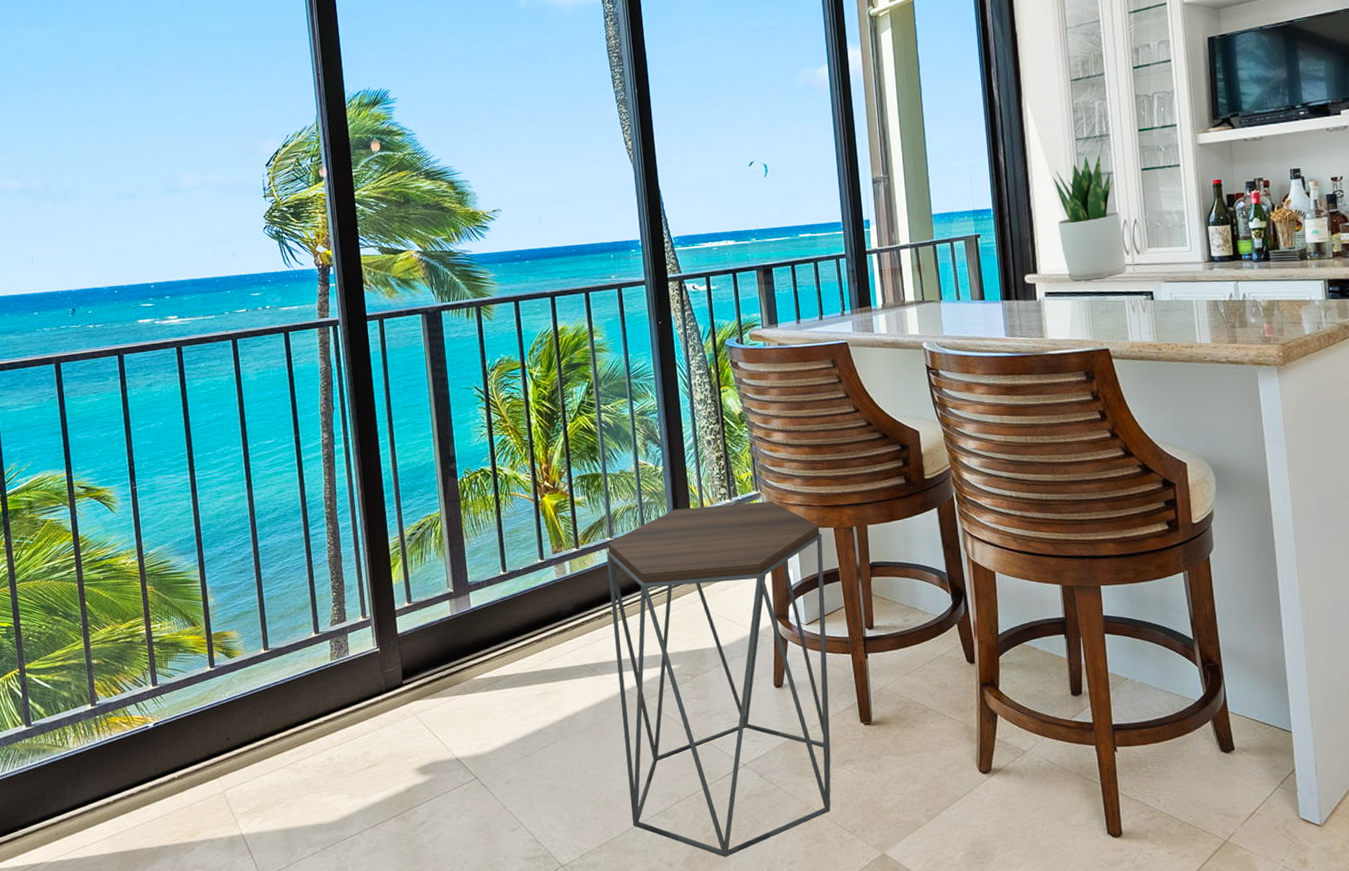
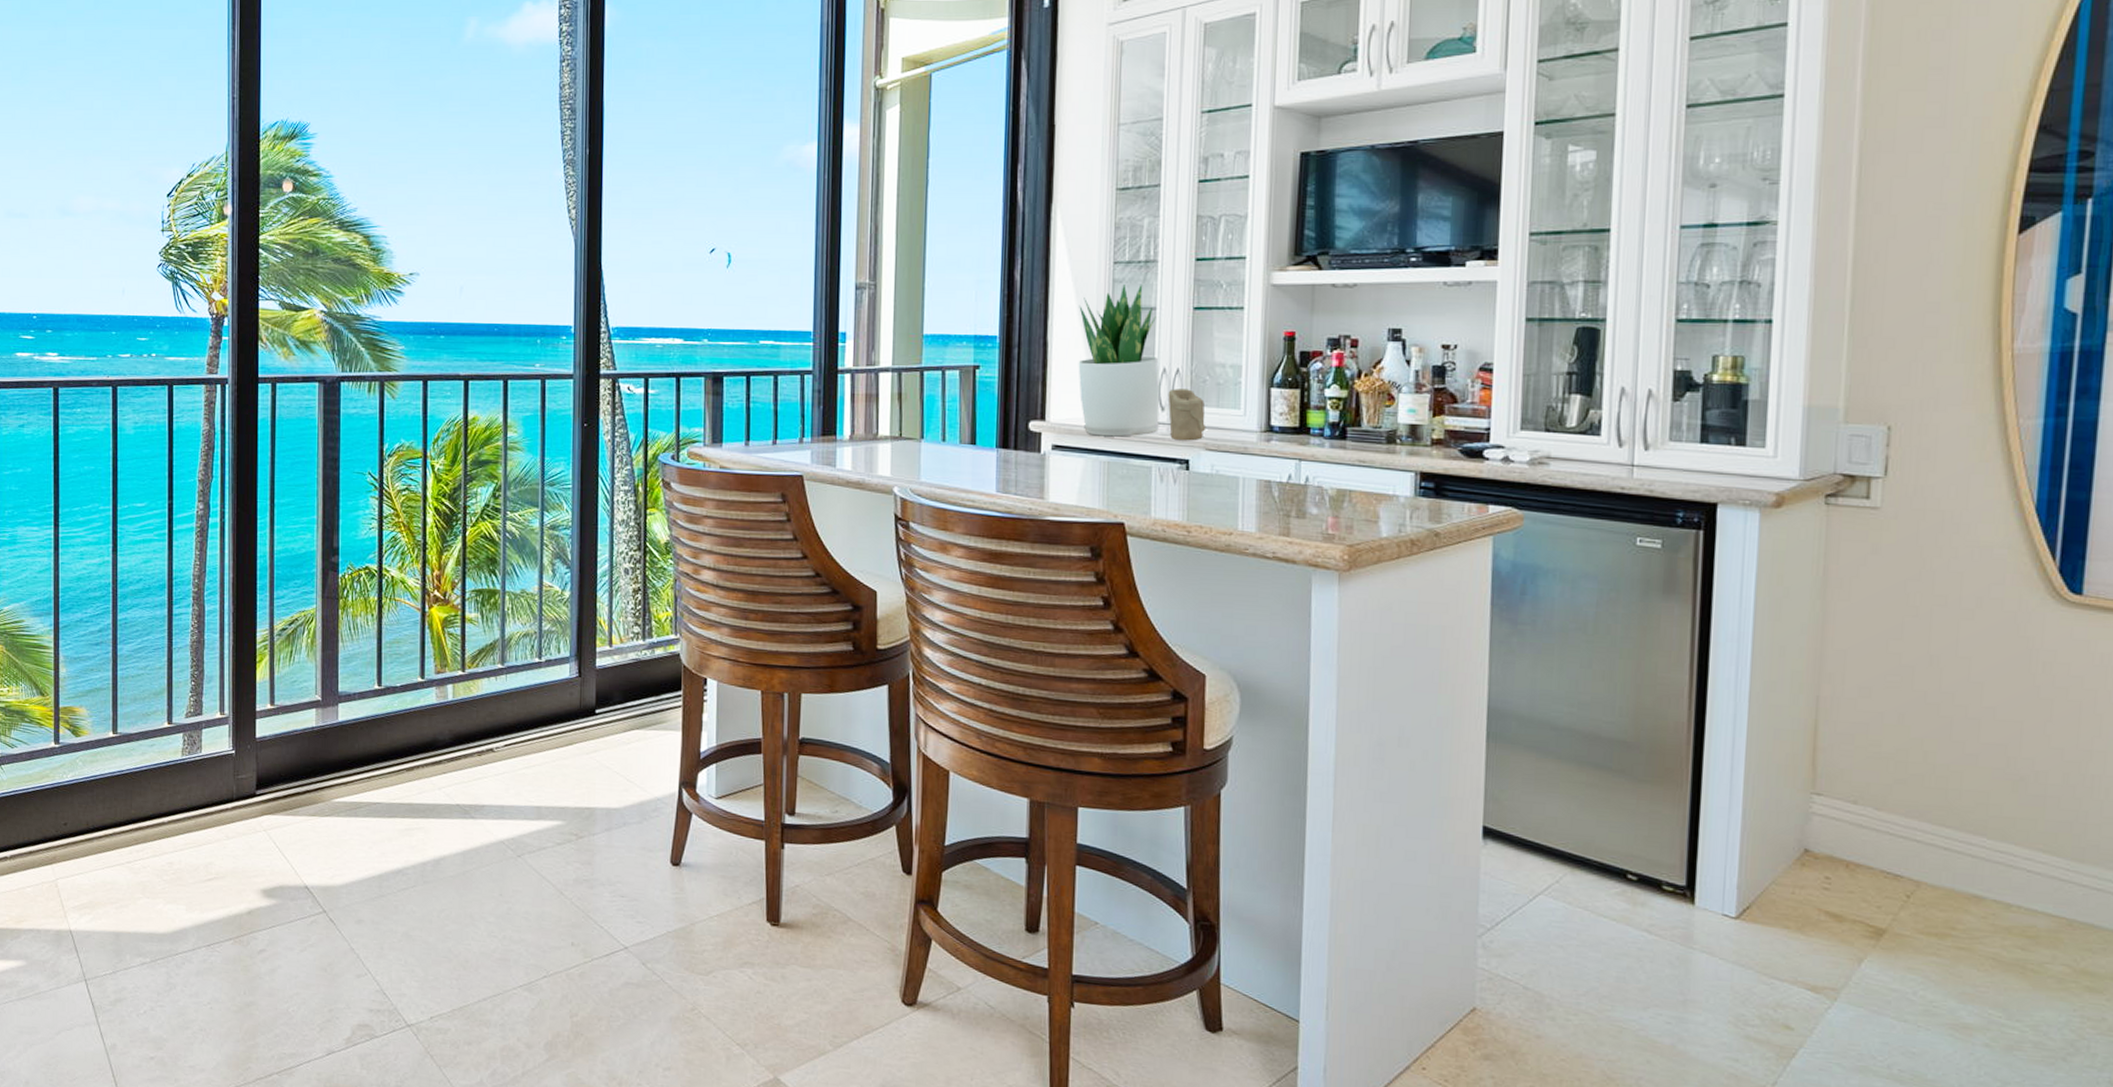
side table: present [606,501,831,857] -> none [491,642,747,1049]
candle: none [1130,235,1163,277] -> present [1168,389,1206,441]

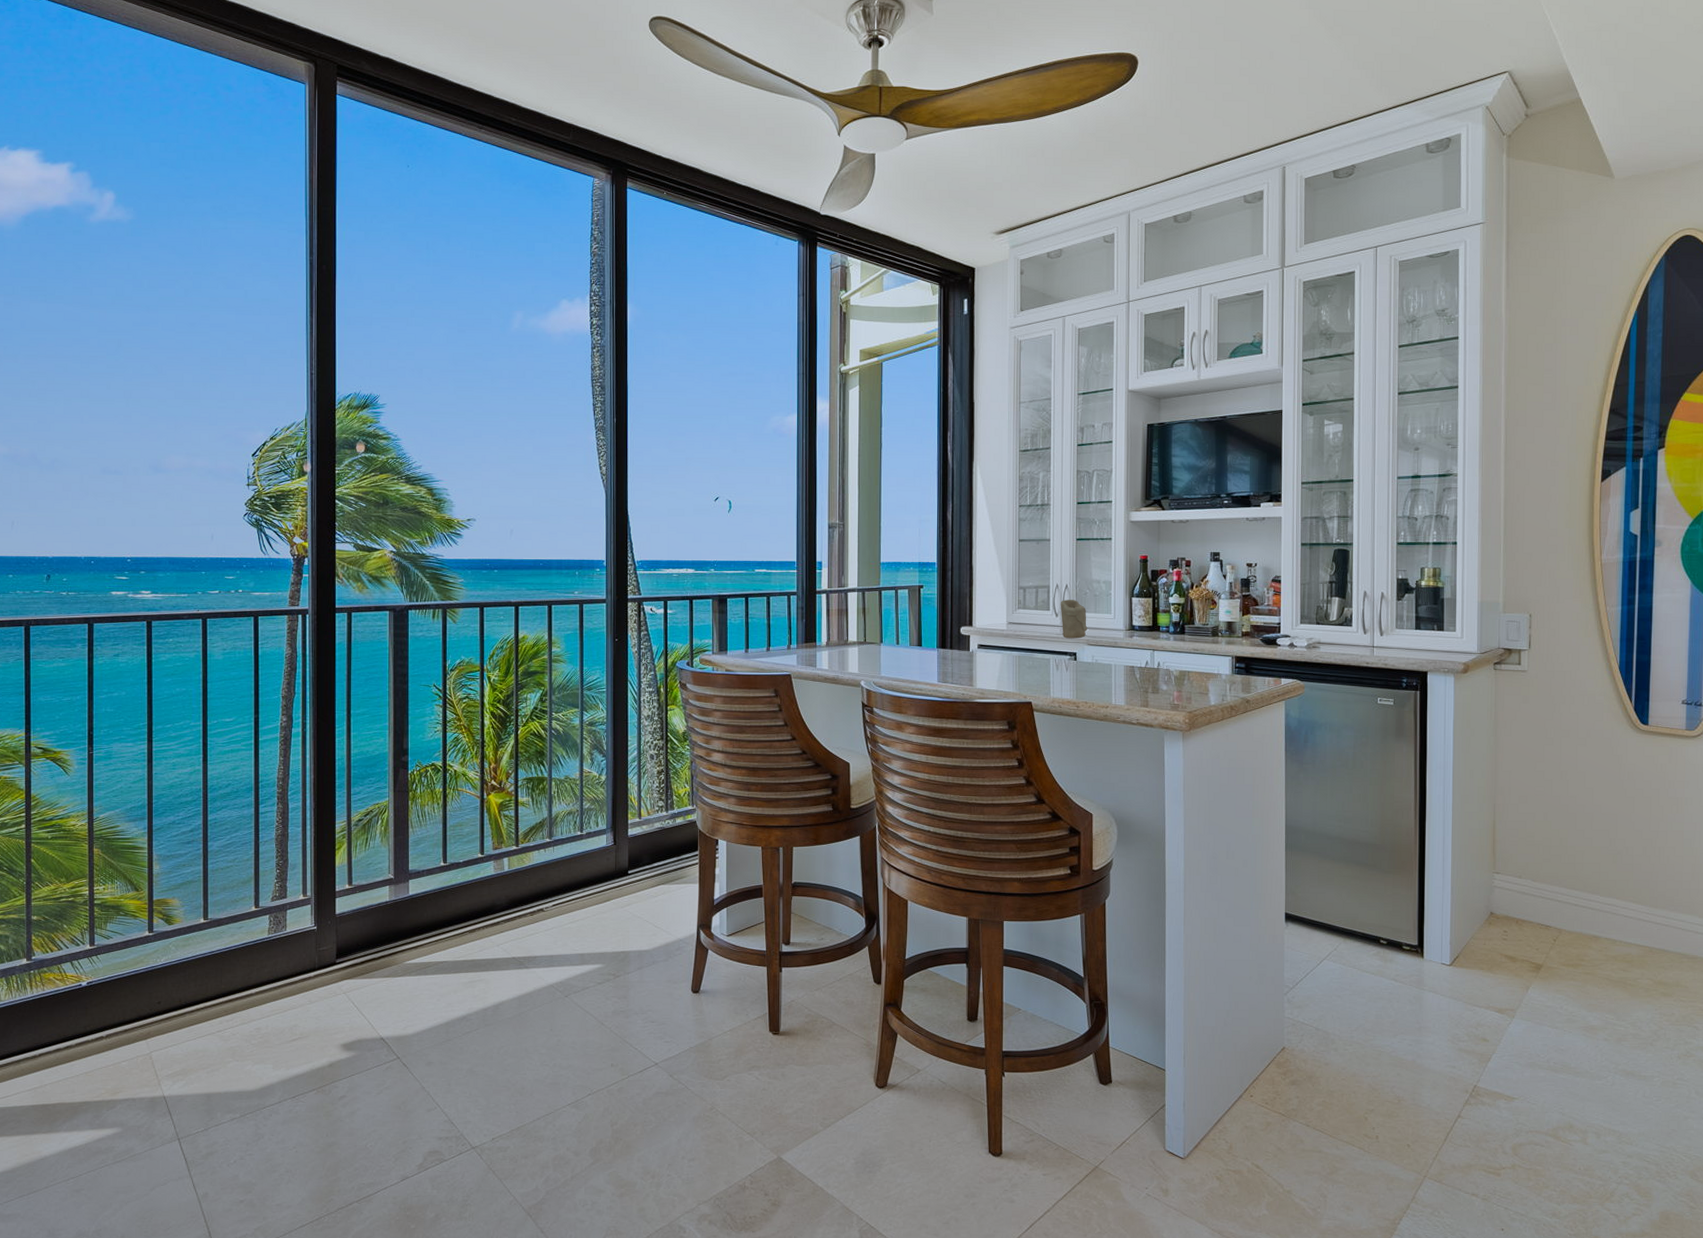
planter: present [1078,283,1160,437] -> none [995,521,1055,637]

